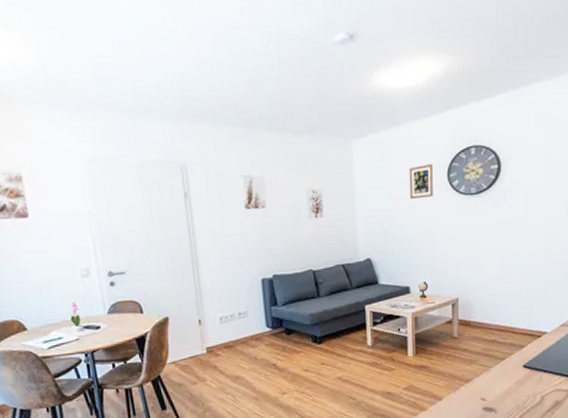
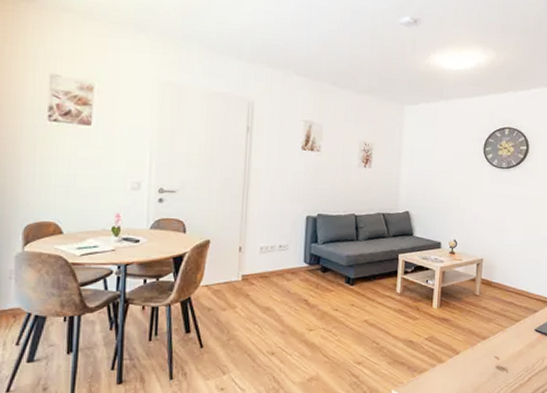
picture frame: present [409,164,433,200] -> none [449,136,472,165]

